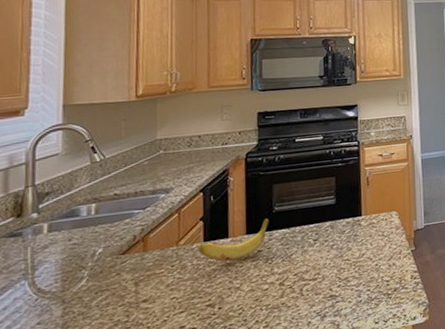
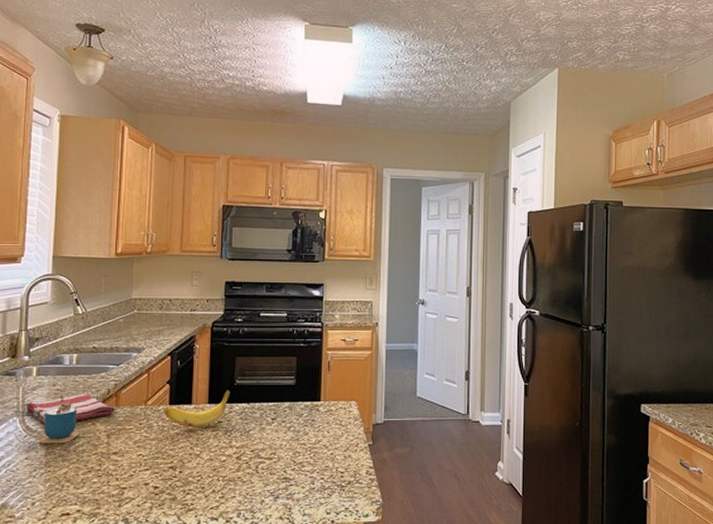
dish towel: none [35,243,143,282] -> present [25,393,115,422]
cup: none [53,247,103,305] -> present [38,393,80,444]

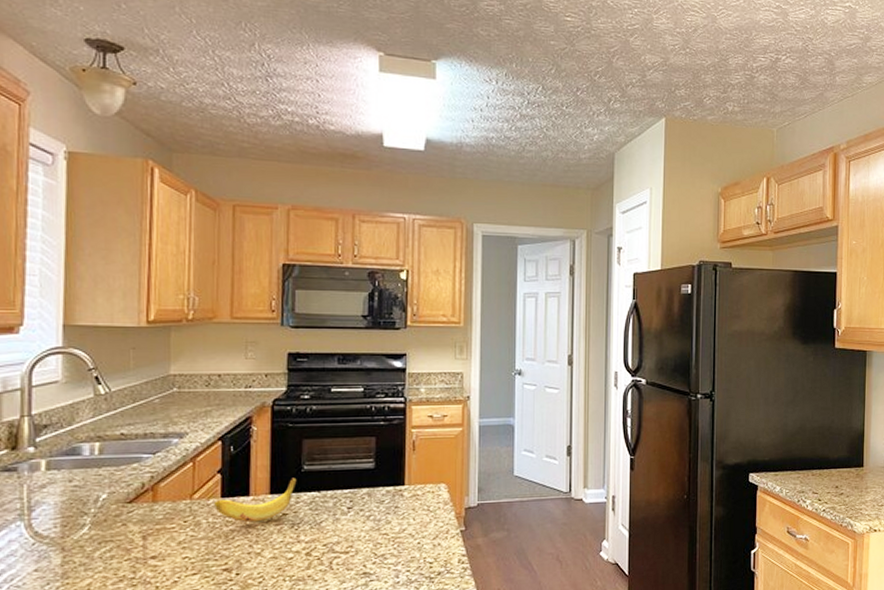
dish towel: present [25,393,115,422] -> none [32,489,152,526]
cup: present [38,393,80,444] -> none [51,490,107,552]

